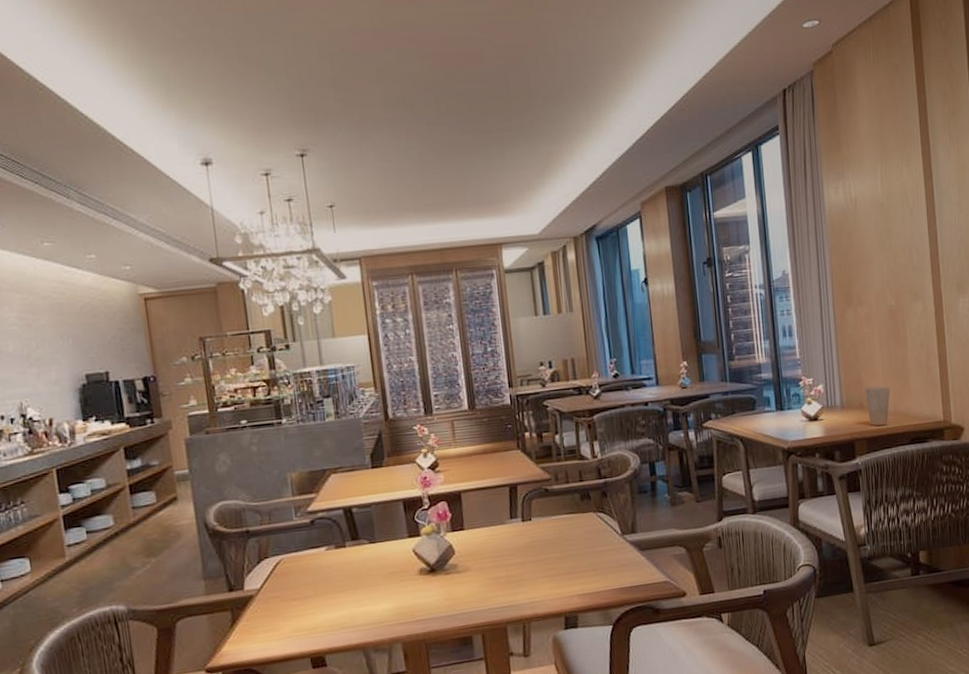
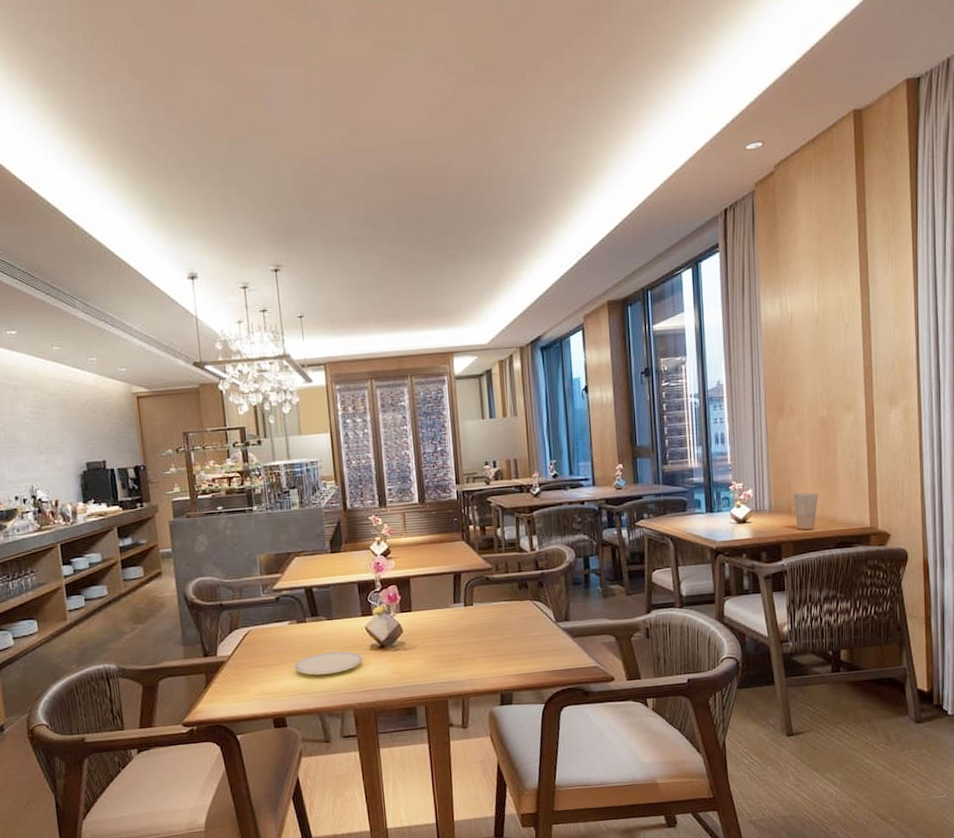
plate: none [333,577,411,607] -> present [294,651,363,676]

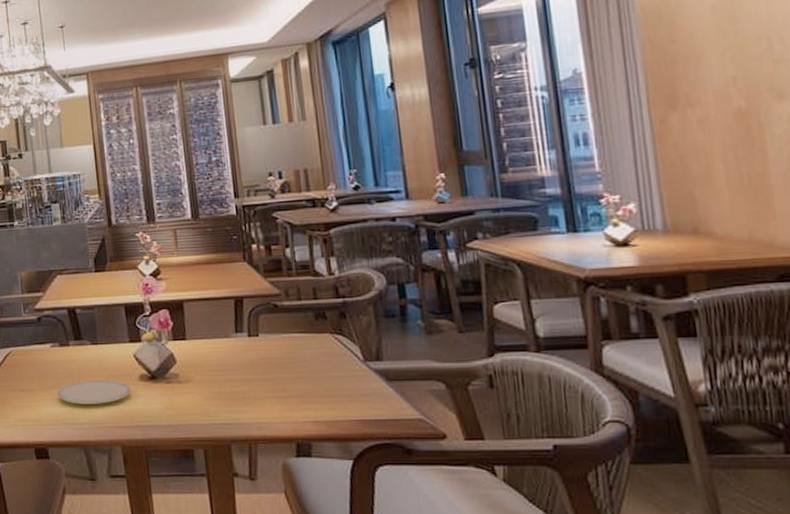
cup: present [793,492,818,531] -> none [700,207,742,257]

